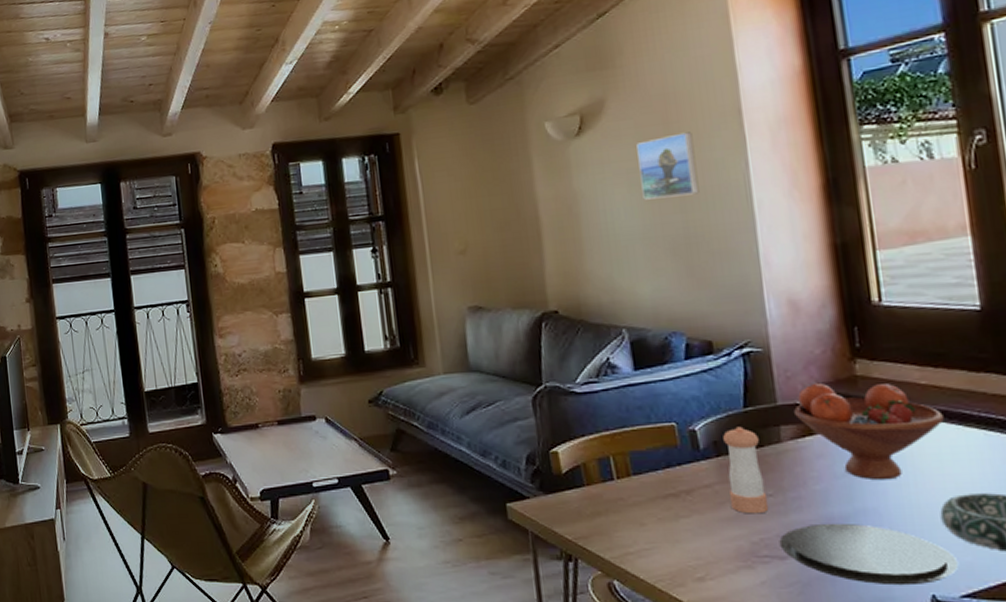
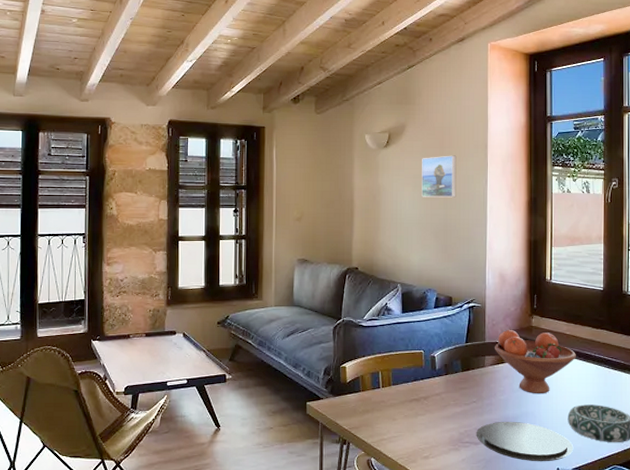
pepper shaker: present [723,426,769,514] -> none [450,355,473,414]

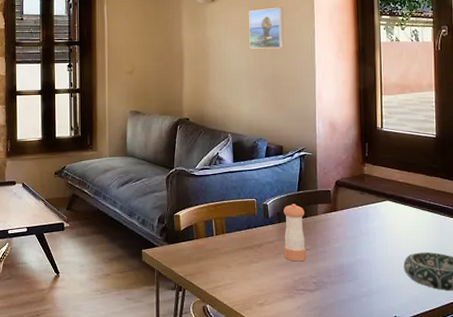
pepper shaker: none [450,355,473,414] -> present [283,203,307,262]
plate: present [476,421,574,462] -> none [310,269,411,310]
fruit bowl: present [495,329,576,394] -> none [327,177,410,242]

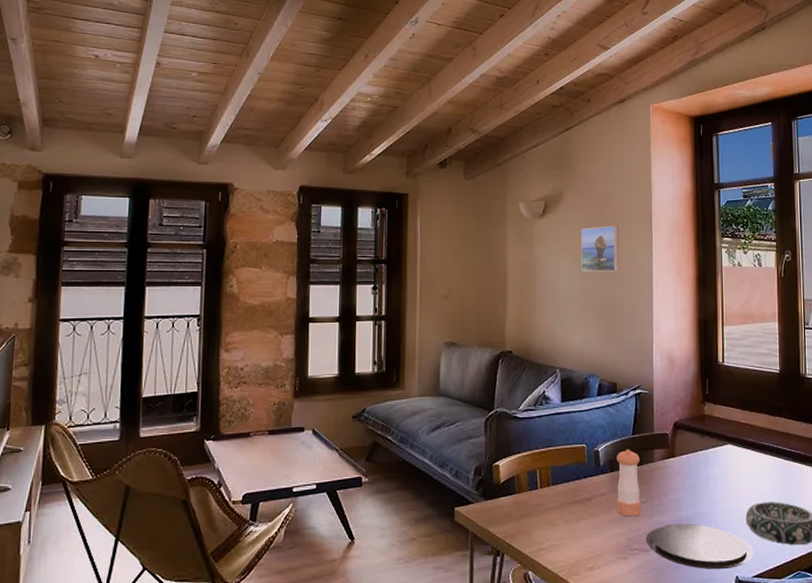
plate: none [310,269,411,310] -> present [646,523,754,570]

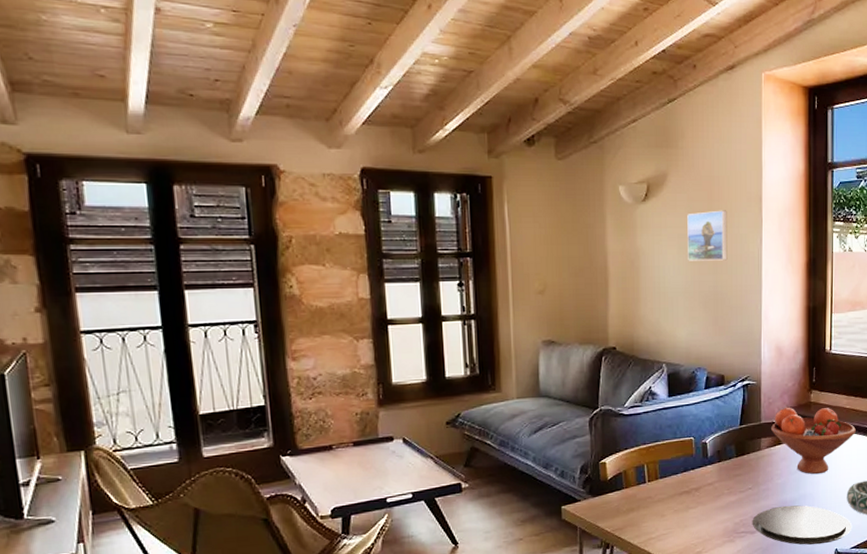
pepper shaker: present [616,449,642,517] -> none [723,439,748,503]
fruit bowl: none [664,418,753,492] -> present [771,407,856,475]

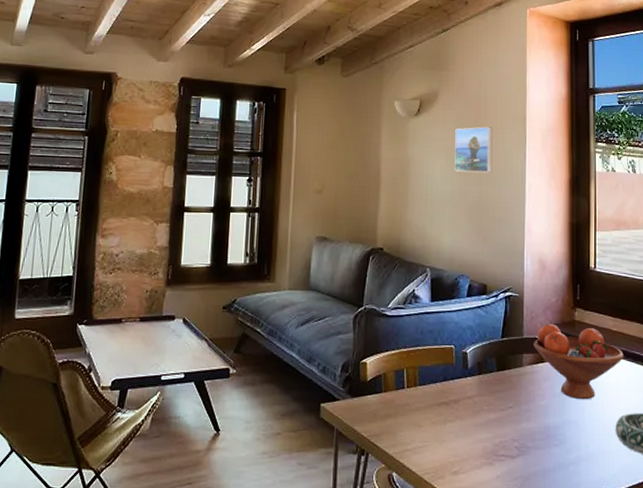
plate: present [752,505,852,545] -> none [512,431,623,481]

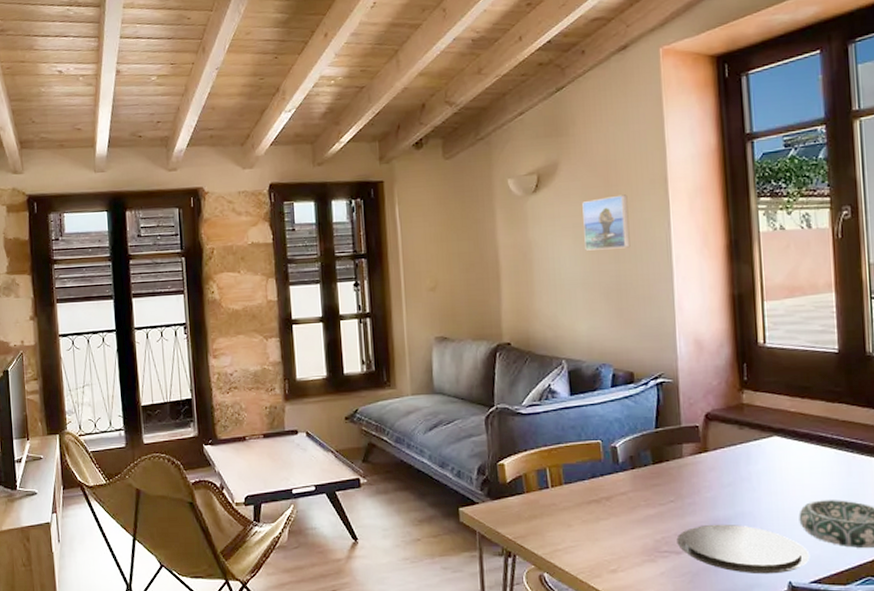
plate: none [512,431,623,481] -> present [676,524,810,575]
fruit bowl: present [534,323,624,400] -> none [694,408,806,489]

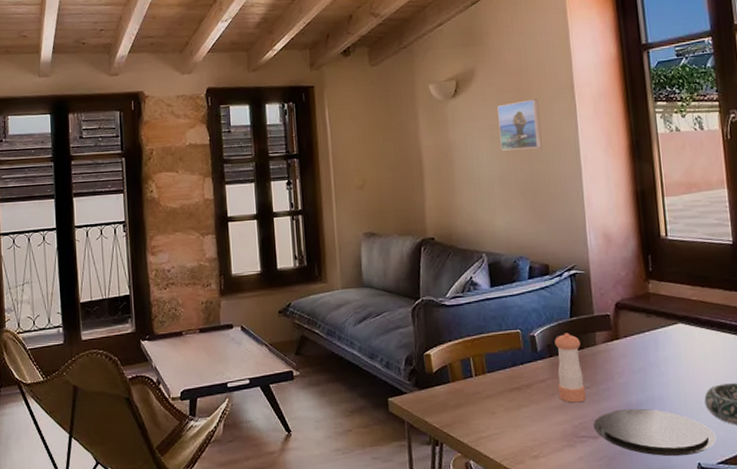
pepper shaker: none [638,444,670,517] -> present [555,333,587,403]

